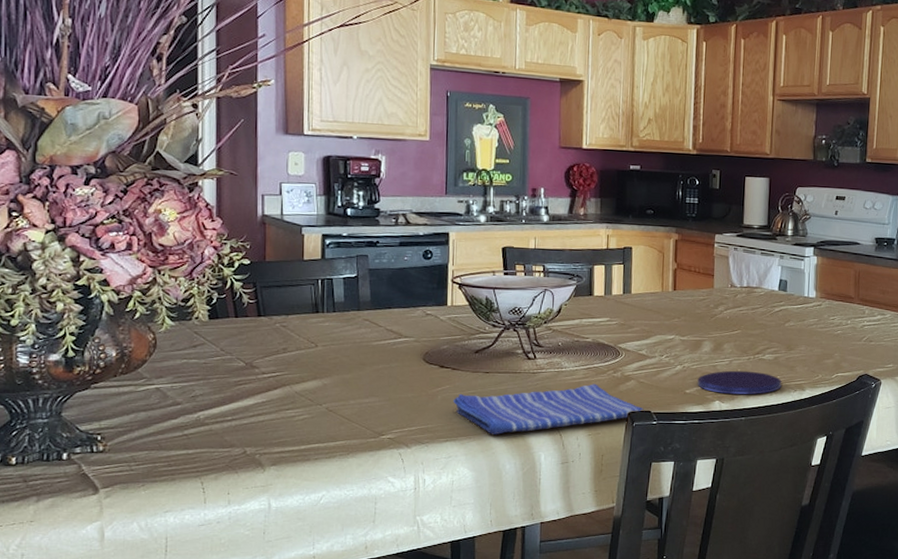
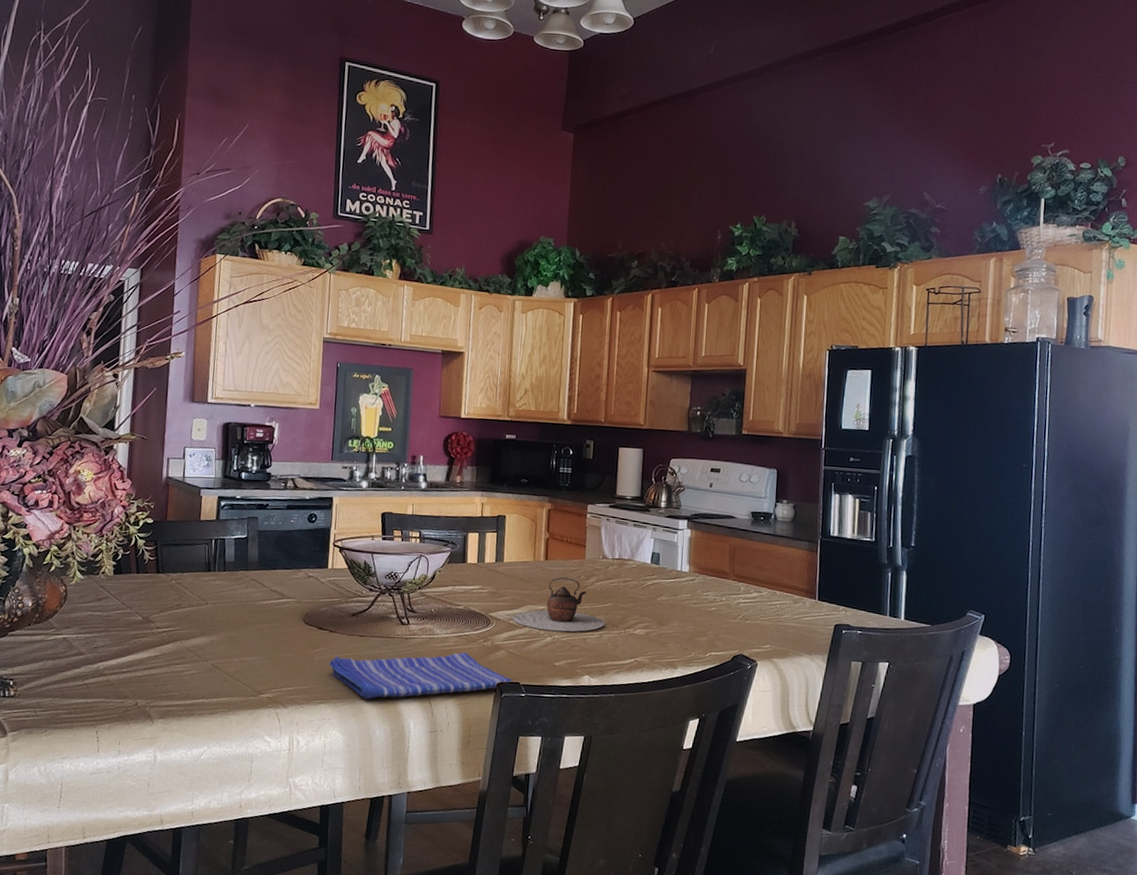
teapot: none [641,307,735,360] -> present [512,577,605,632]
saucer: present [697,370,782,395] -> none [567,644,653,671]

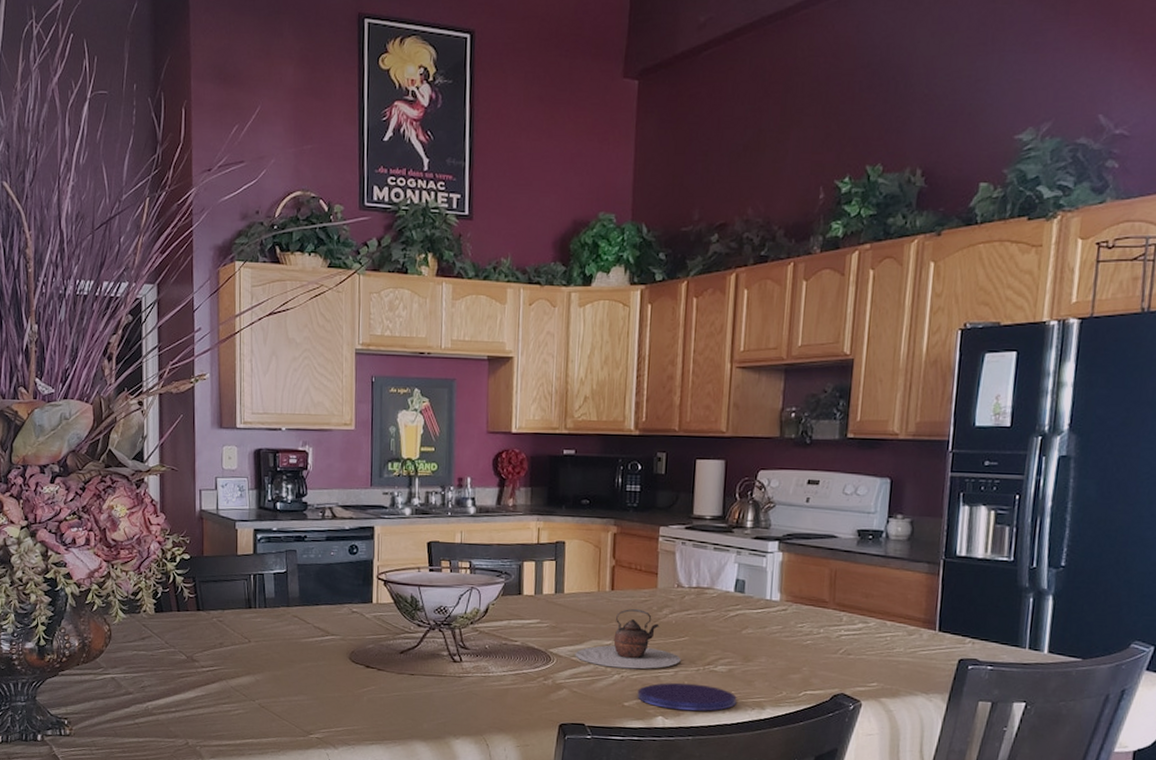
dish towel: present [329,652,513,699] -> none [378,691,577,740]
saucer: none [567,644,653,671] -> present [637,682,737,711]

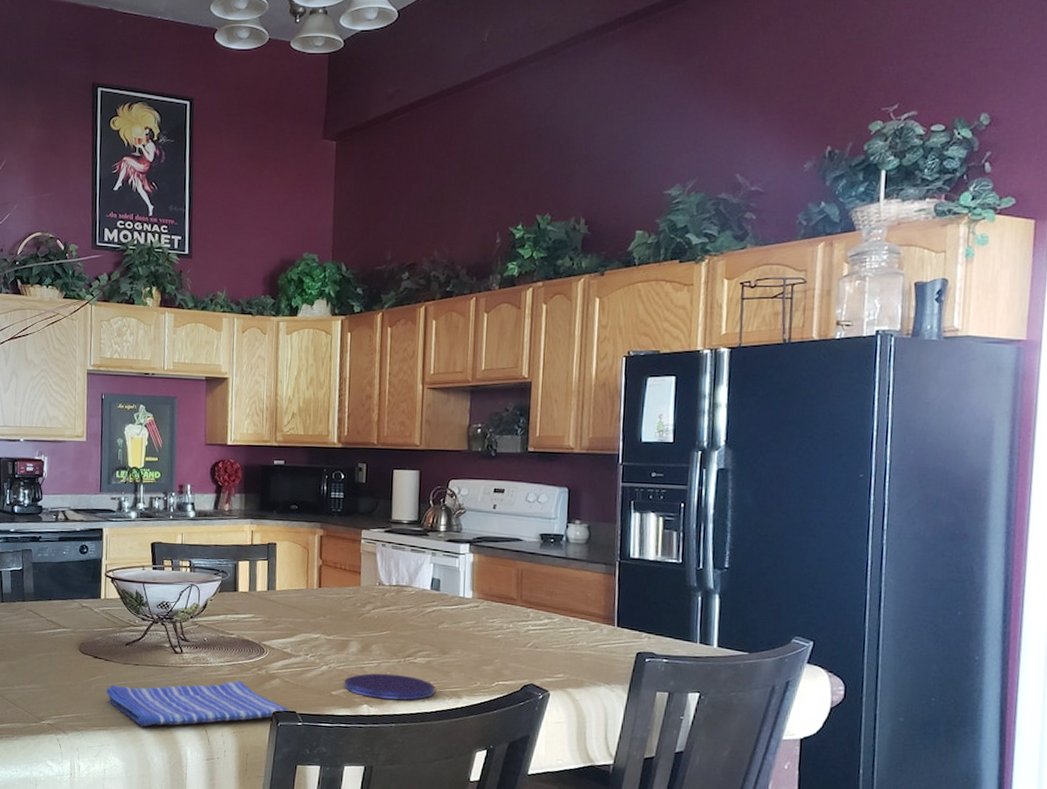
dish towel: none [378,691,577,740] -> present [106,680,289,727]
teapot: present [575,609,681,669] -> none [286,605,383,661]

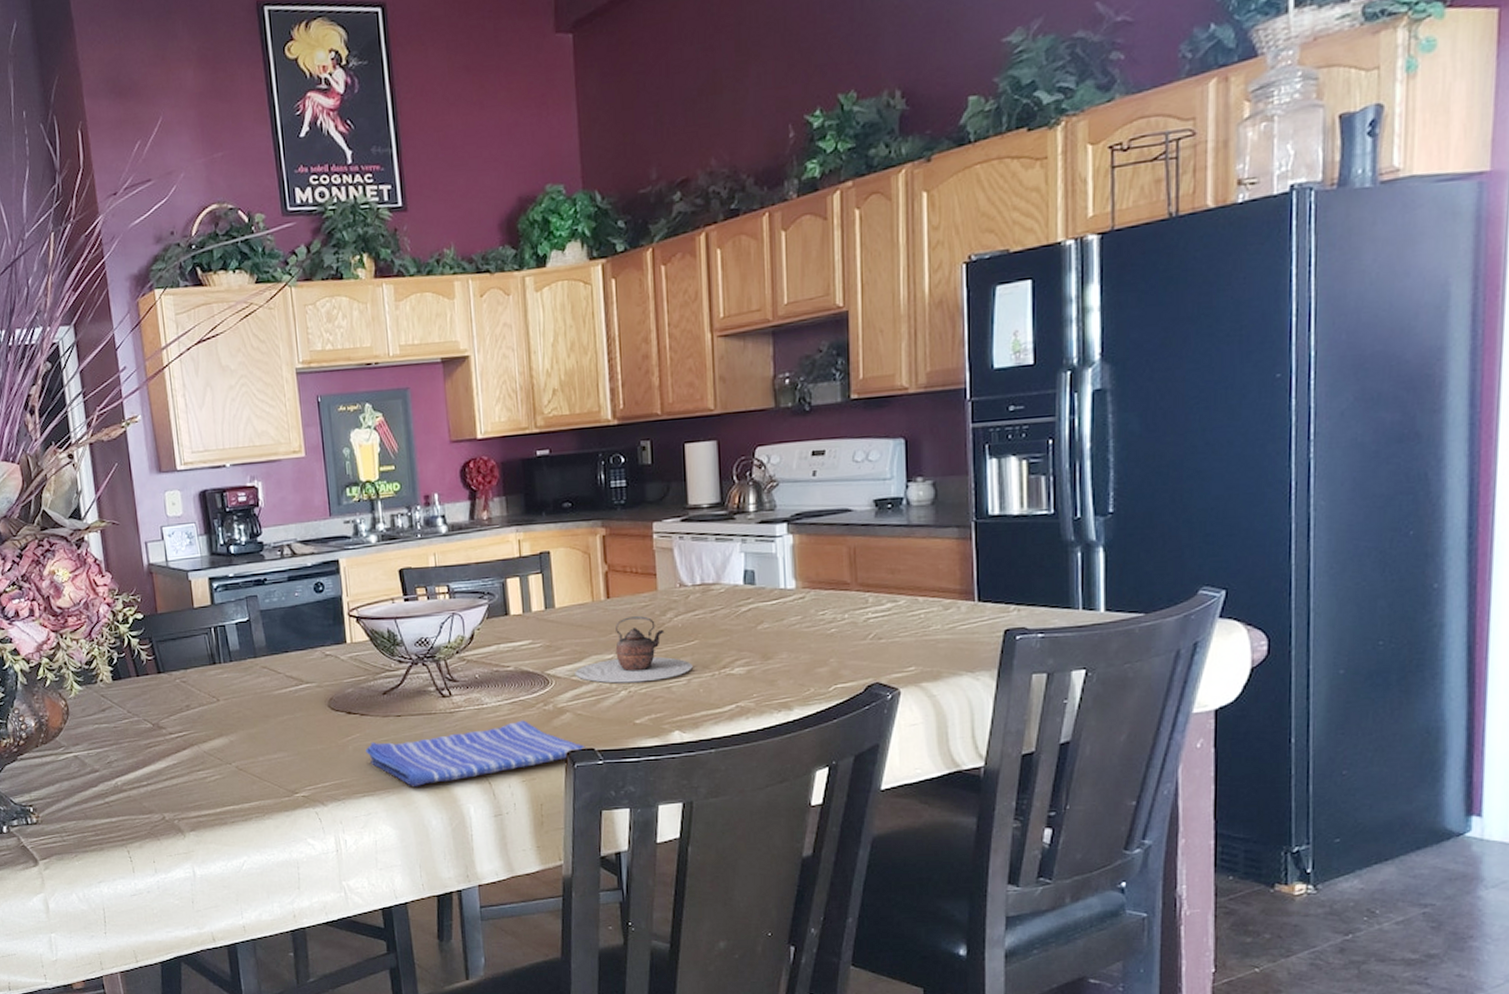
teapot: none [286,605,383,661] -> present [574,616,693,683]
saucer: present [344,673,435,700] -> none [648,690,760,722]

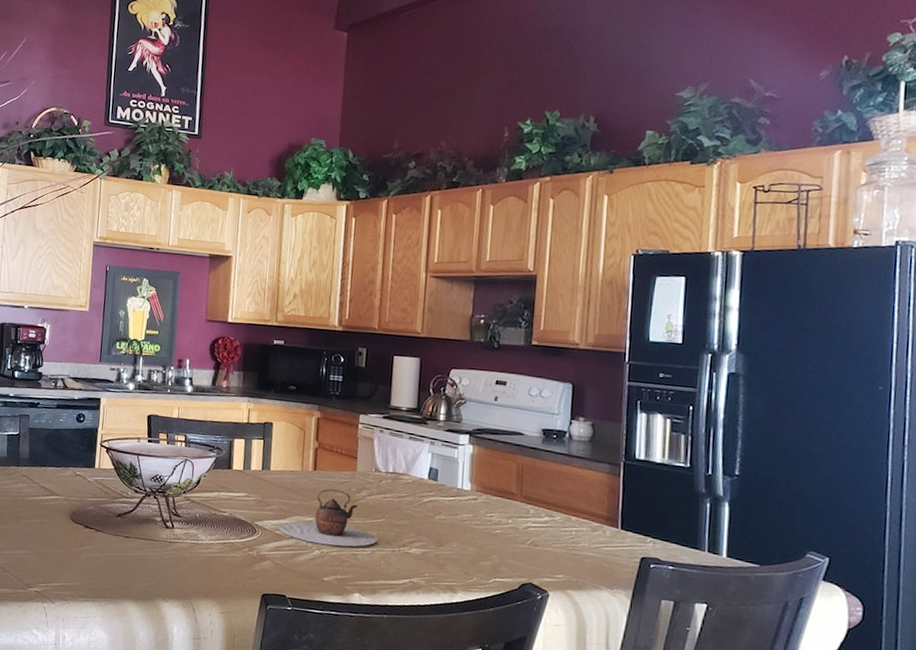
dish towel: present [365,720,586,786] -> none [95,555,279,602]

